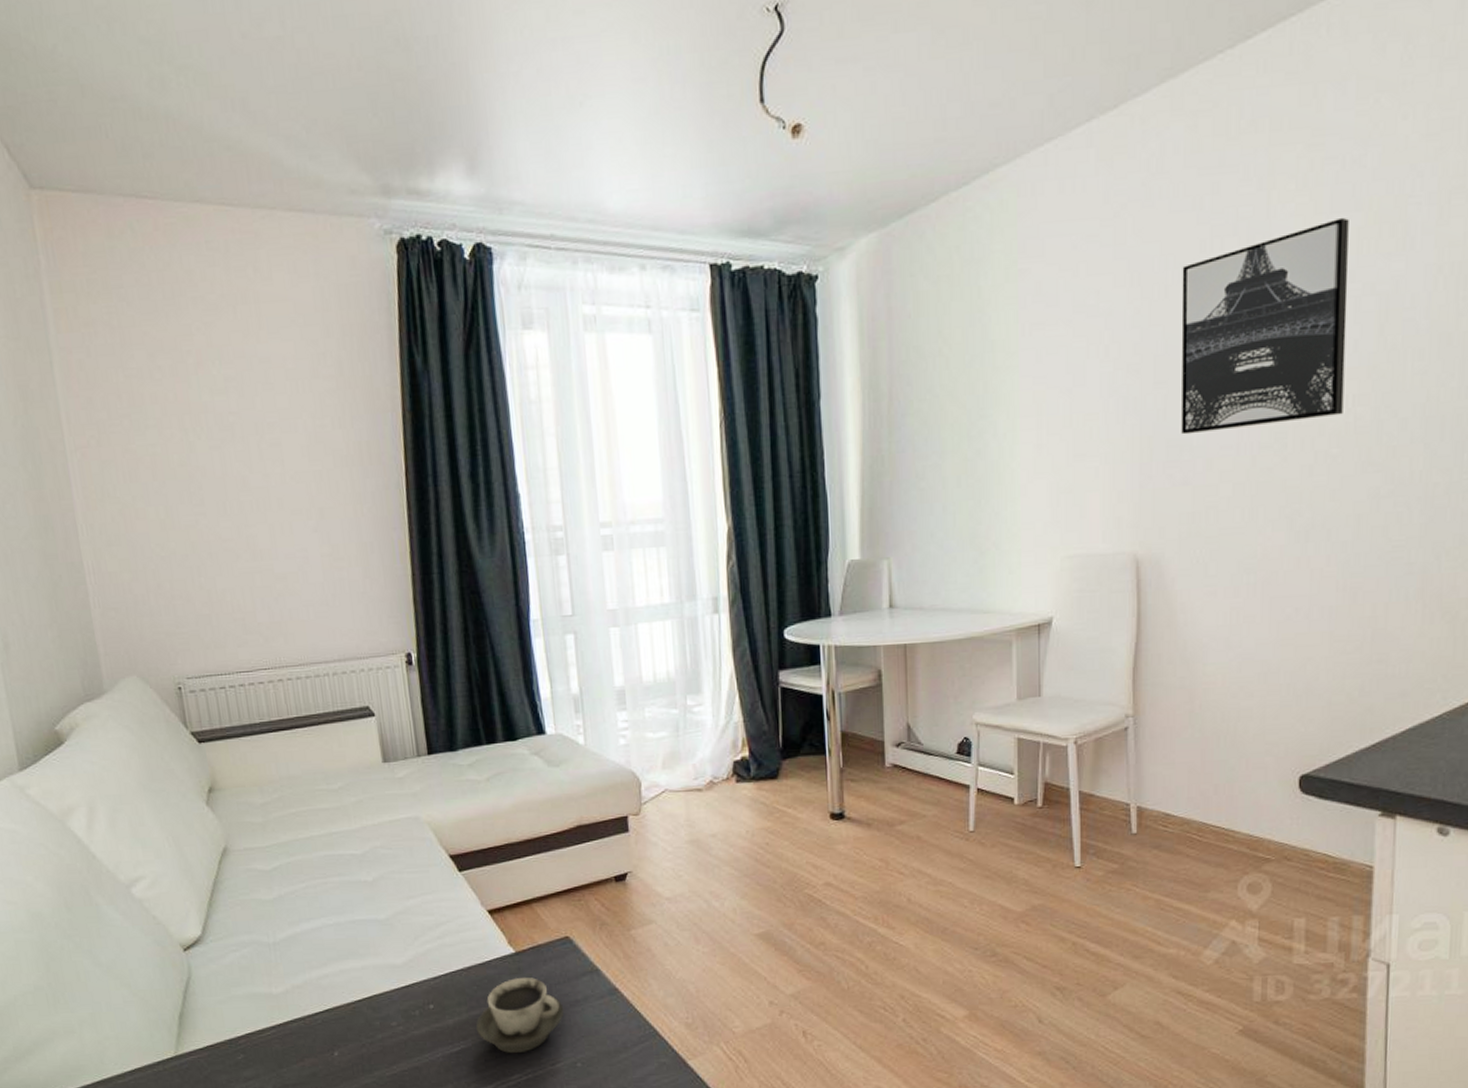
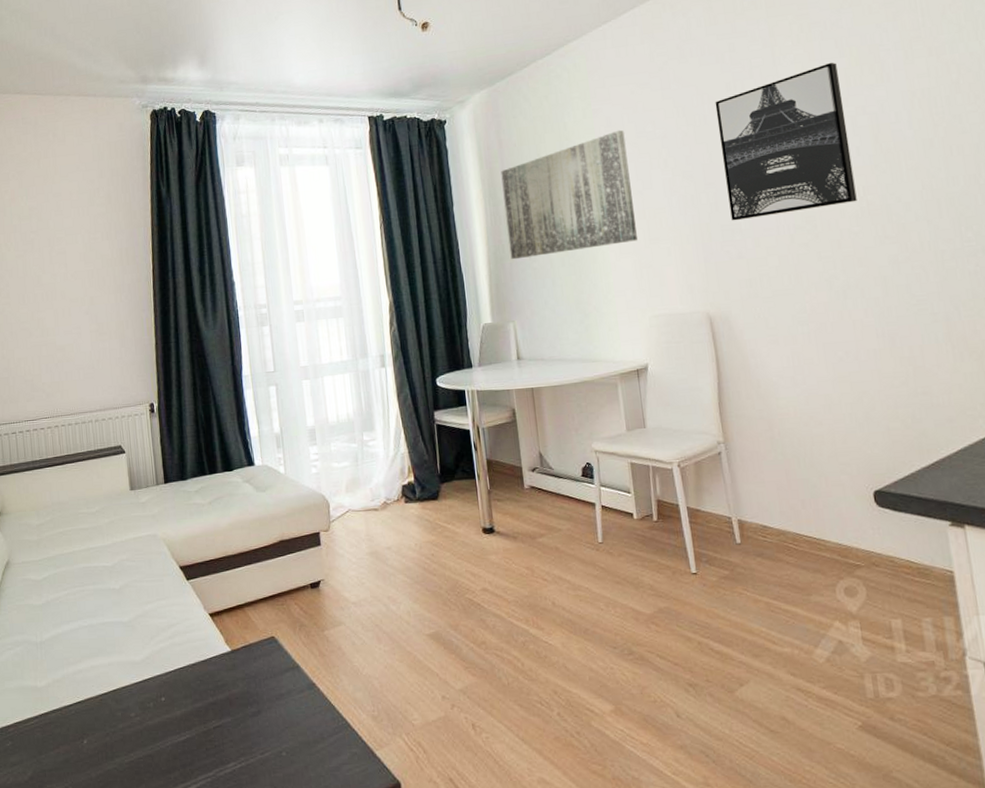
cup: present [476,978,564,1054] -> none [199,673,271,743]
wall art: none [887,300,1058,477] -> present [501,130,638,260]

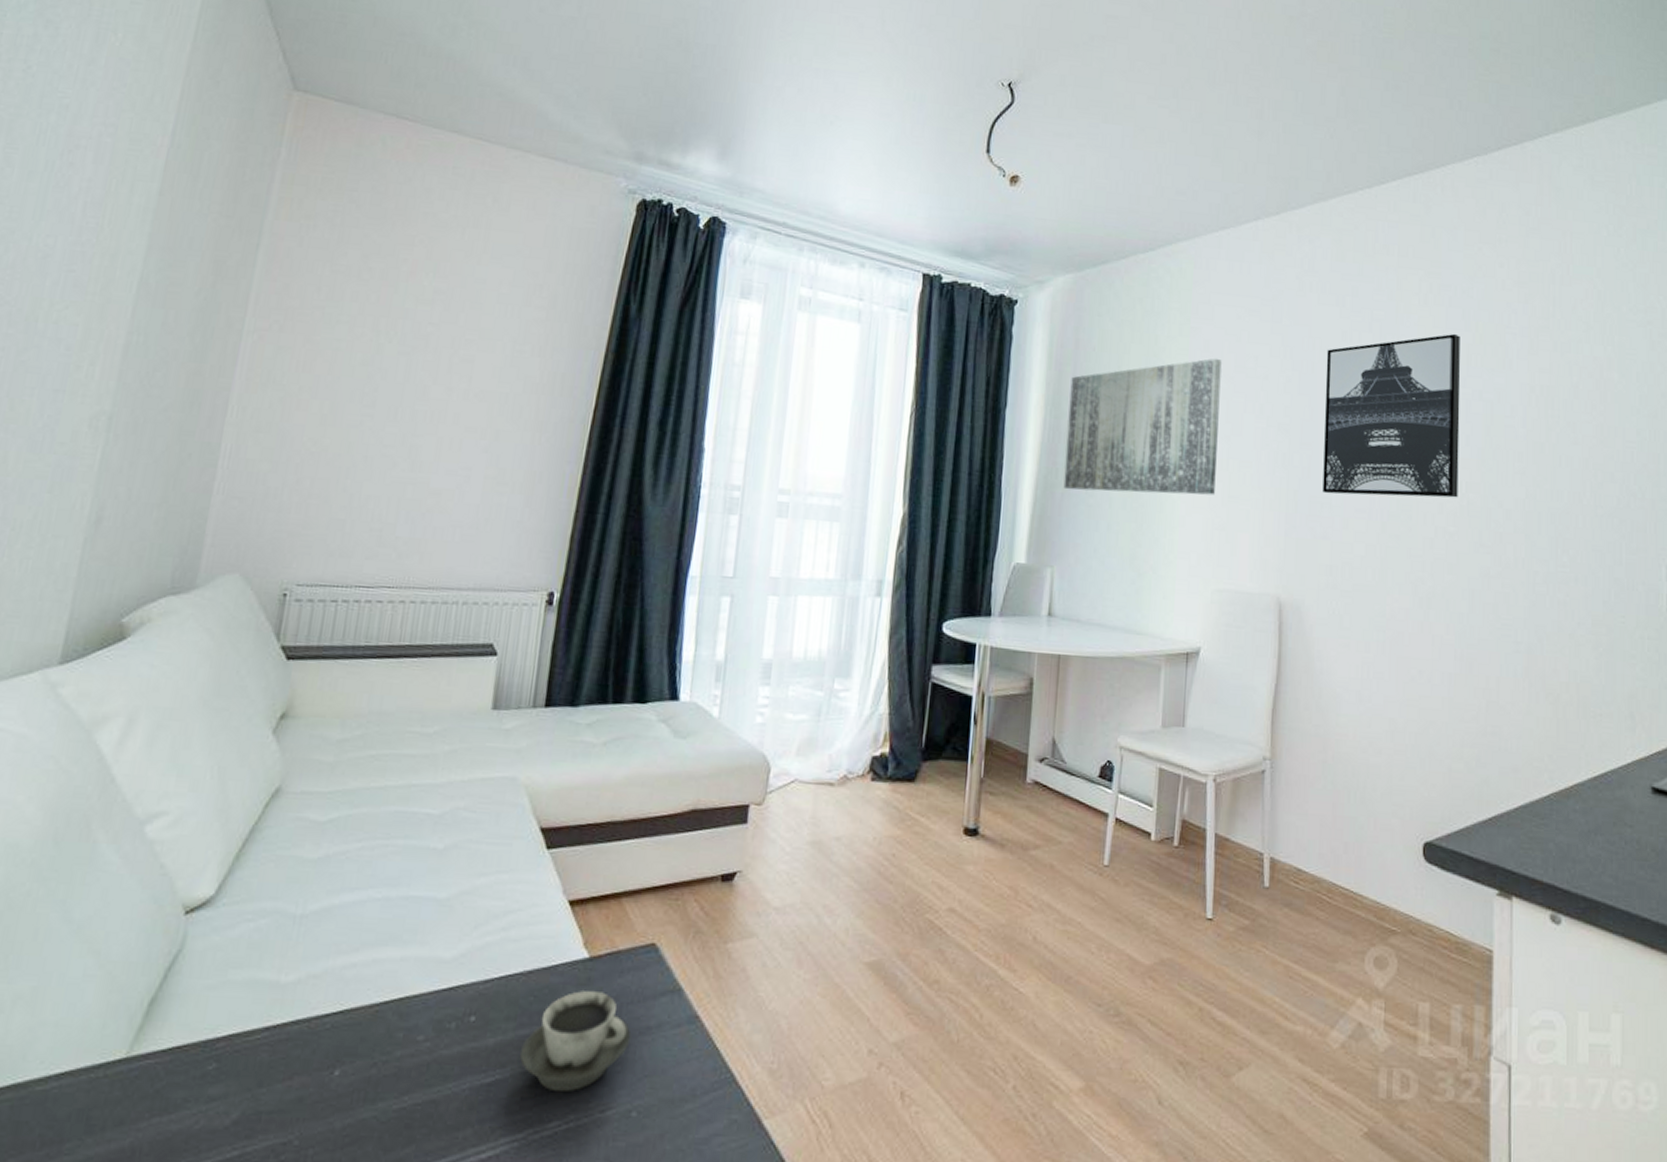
cup: none [199,673,271,743] -> present [520,991,632,1093]

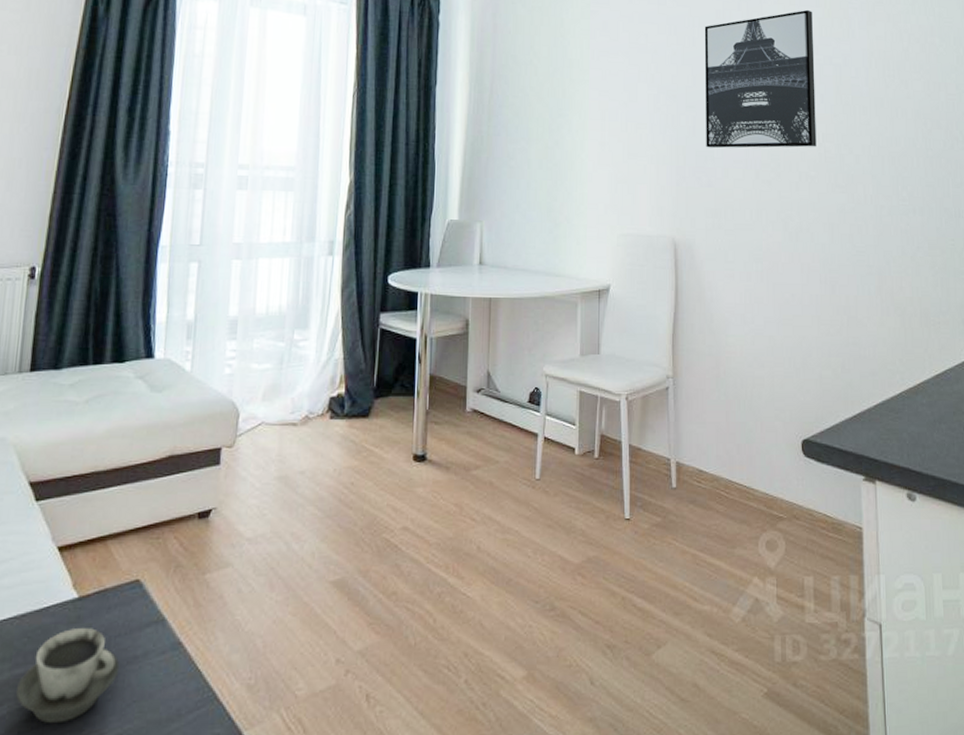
wall art: present [1063,358,1222,495] -> none [488,36,618,154]

